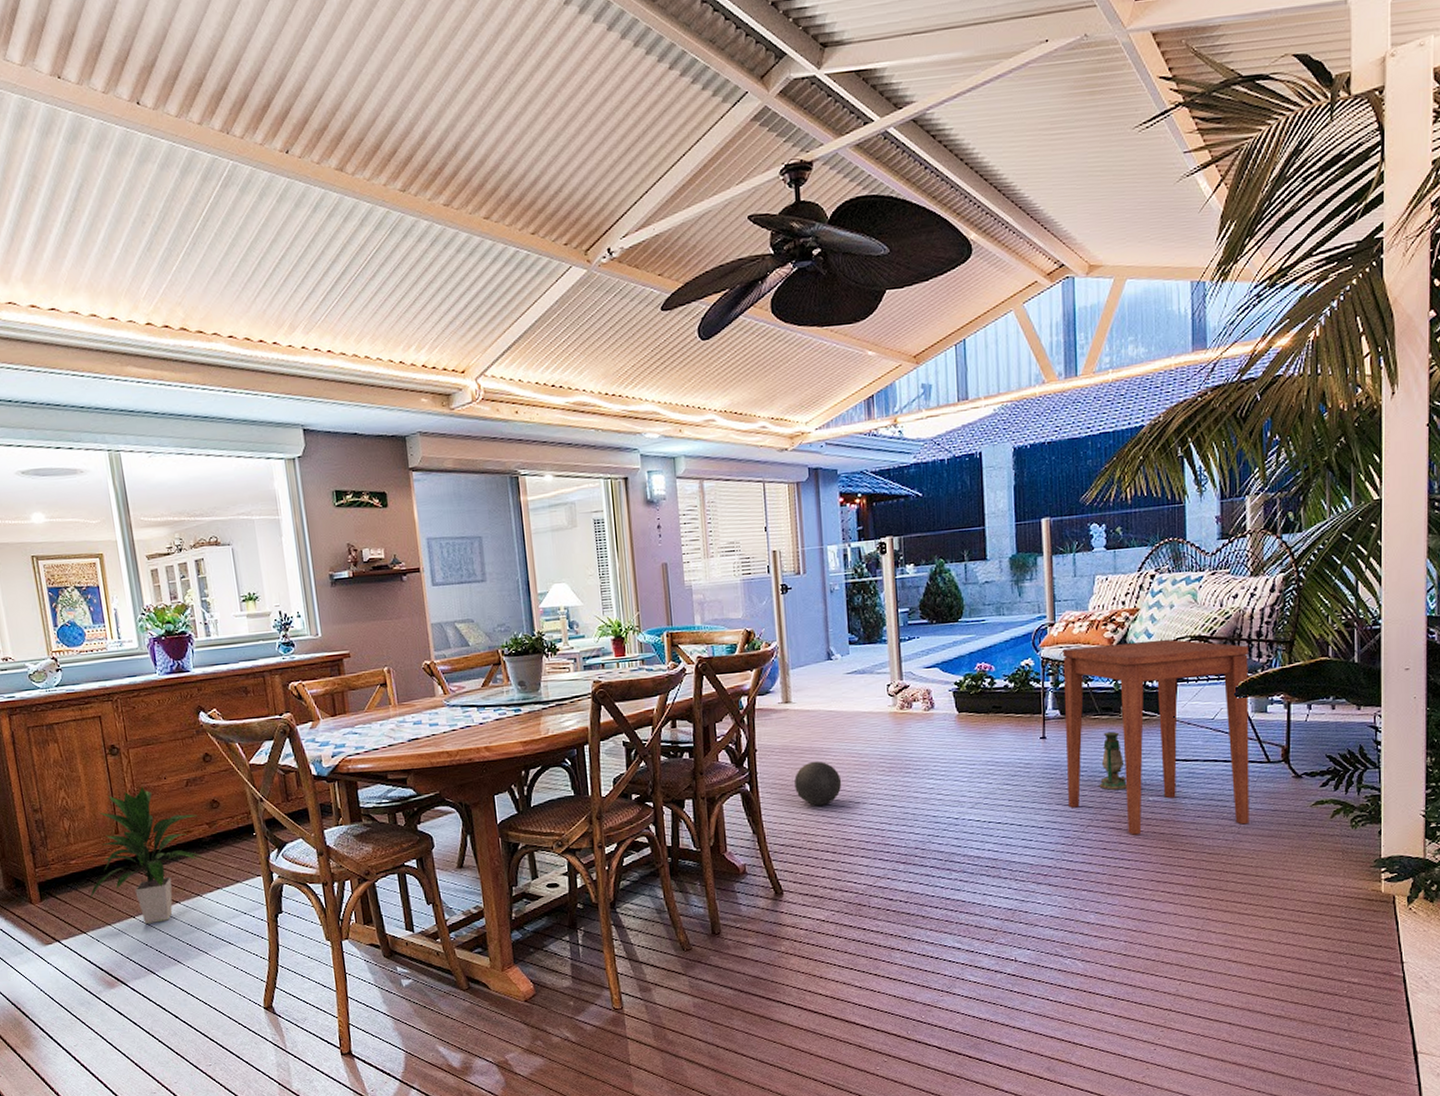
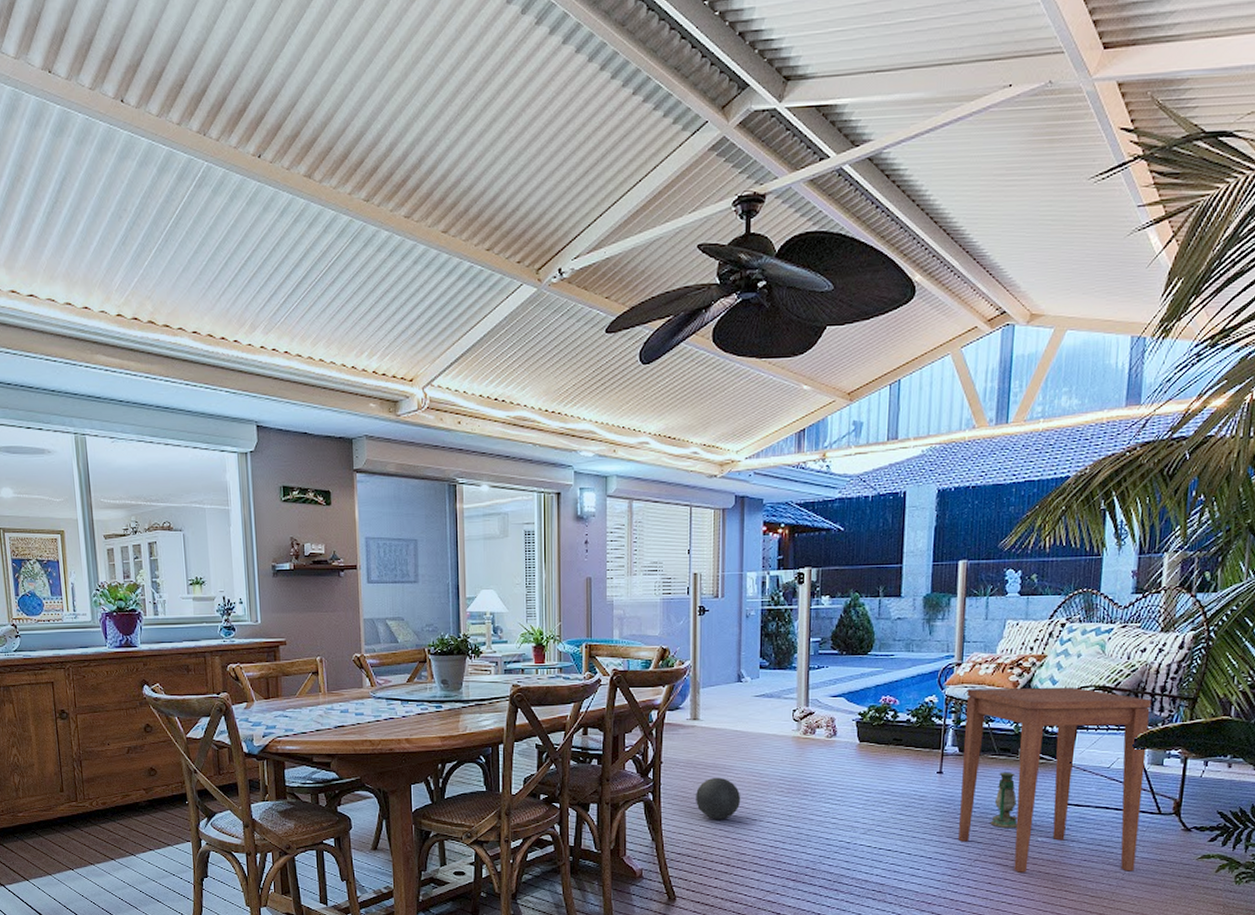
indoor plant: present [89,787,203,924] -> none [33,750,139,876]

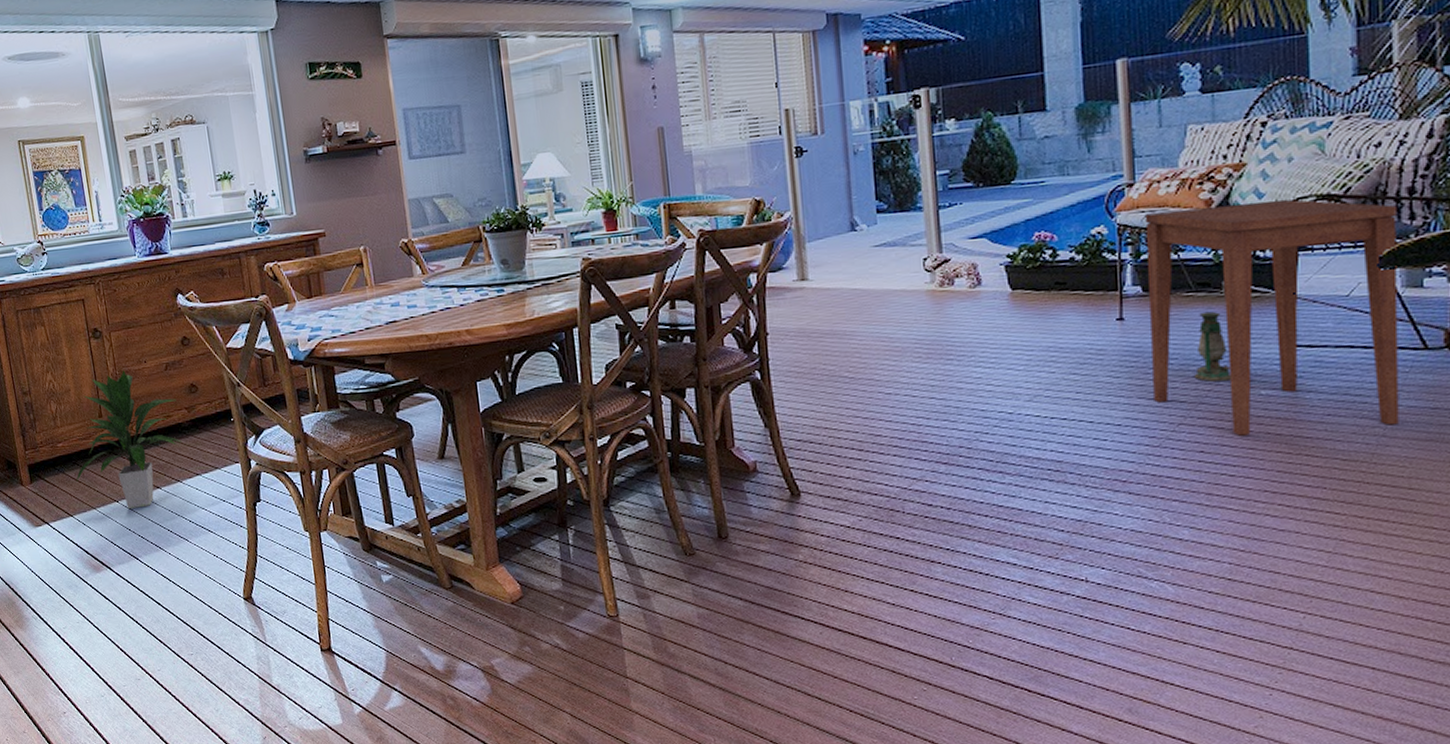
indoor plant: none [33,750,139,876] -> present [75,370,183,508]
ball: present [696,777,741,819] -> none [813,346,870,397]

